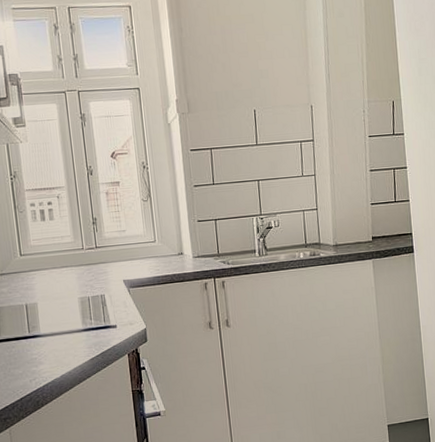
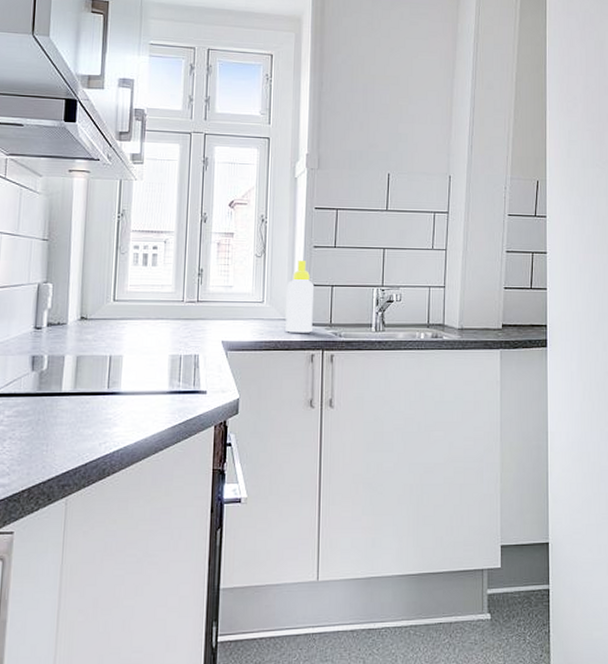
soap bottle: none [174,200,203,266] -> present [285,261,314,333]

